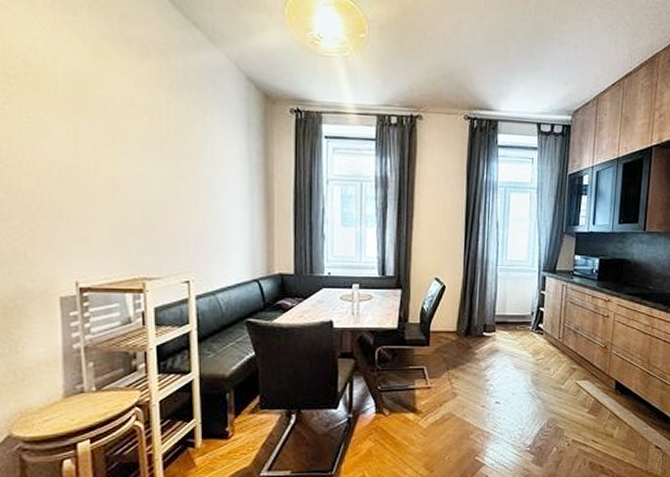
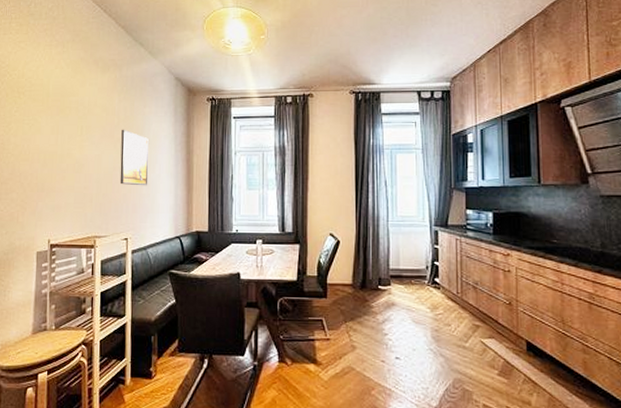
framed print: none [173,140,214,217] -> present [119,129,149,186]

